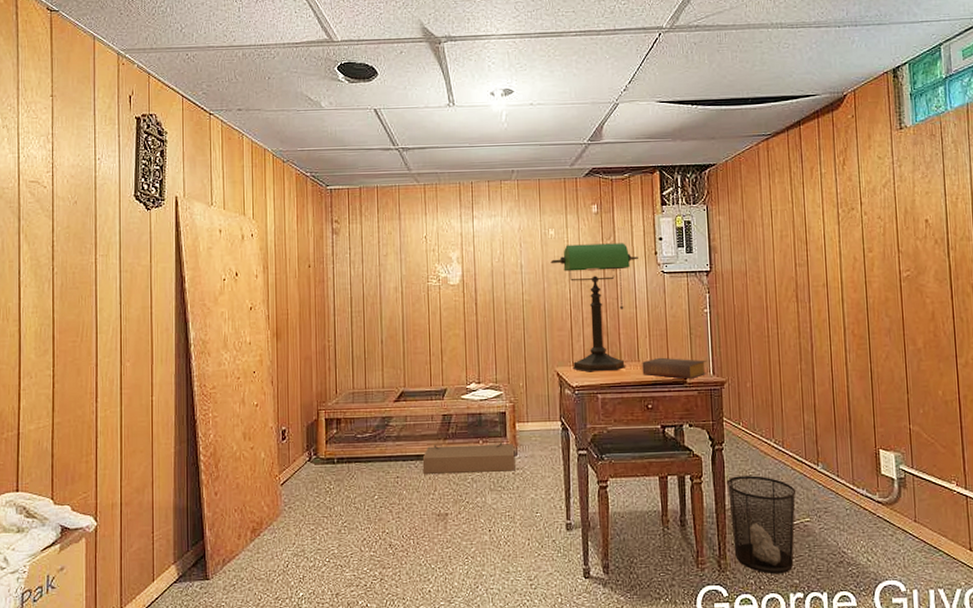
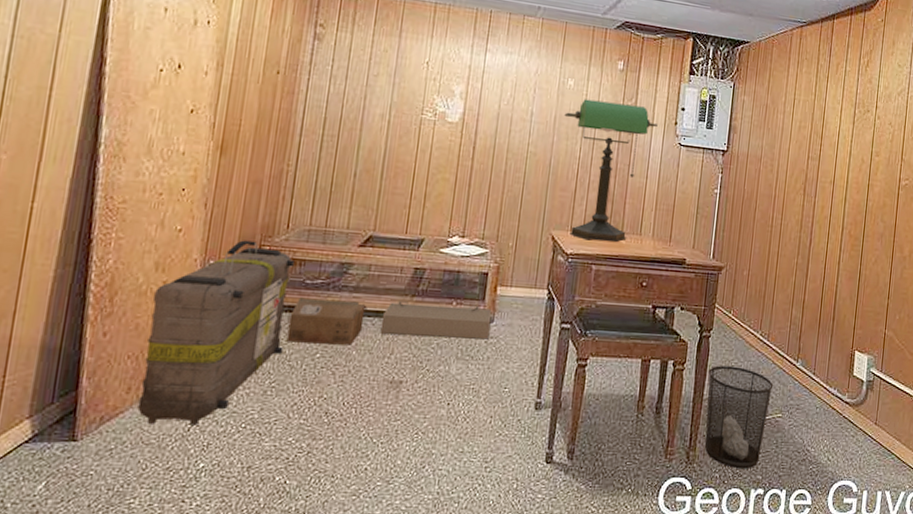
suitcase: none [245,407,348,563] -> present [138,240,296,425]
cardboard box: none [349,448,409,488] -> present [286,297,367,345]
bible: present [642,357,707,379] -> none [642,233,708,261]

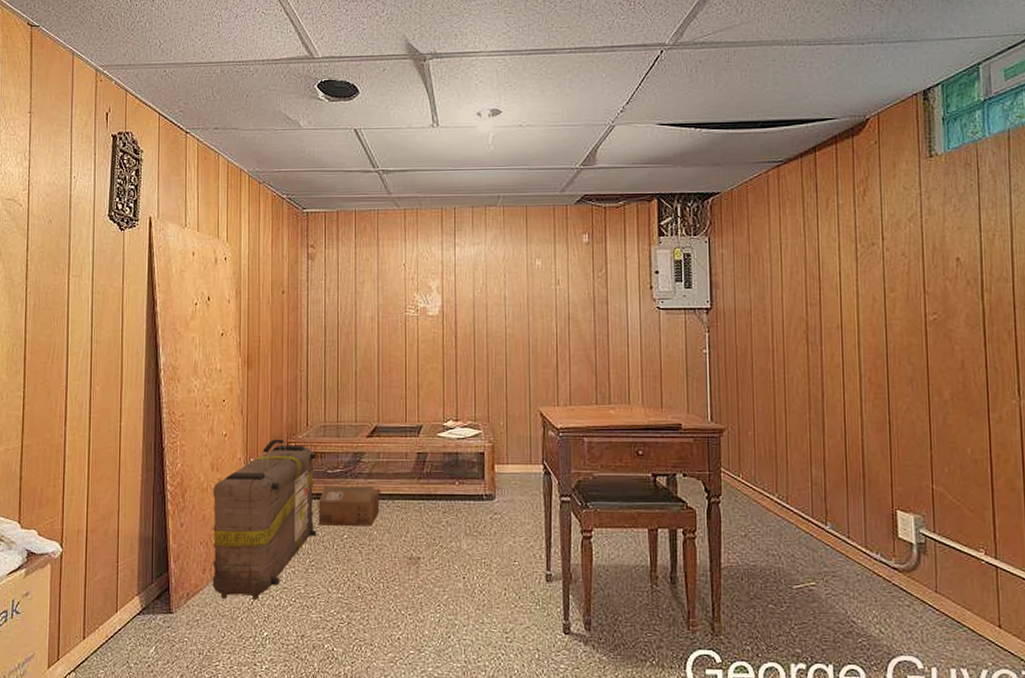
storage bin: present [380,300,492,340] -> none [395,483,493,516]
desk lamp: present [564,99,658,243] -> none [536,276,632,414]
waste bin: present [704,365,774,469] -> none [723,532,801,642]

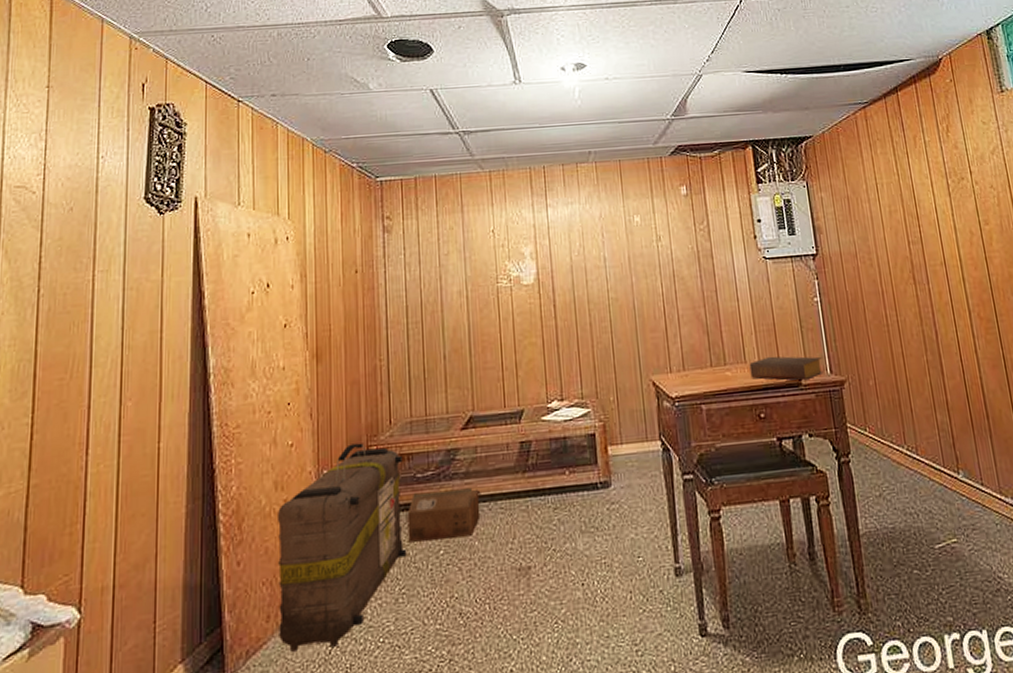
bible: none [633,400,704,425] -> present [749,356,824,381]

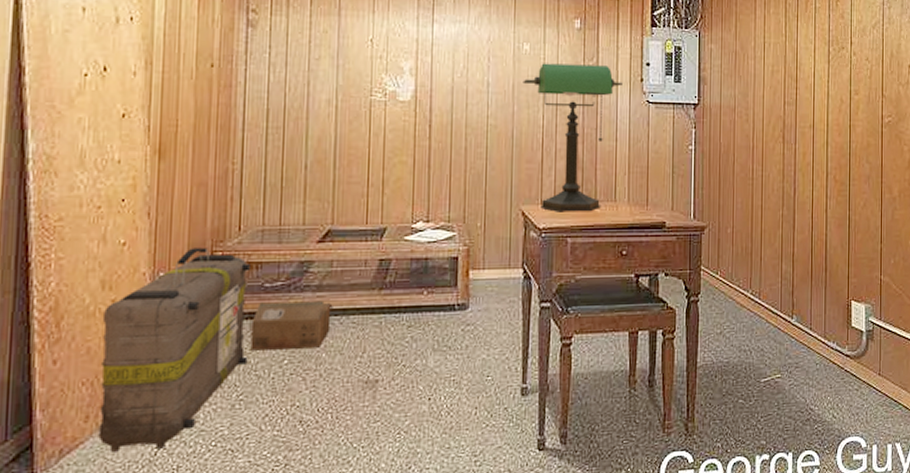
desk lamp: none [637,227,736,379] -> present [523,63,623,212]
bible: present [749,356,824,381] -> none [618,197,688,223]

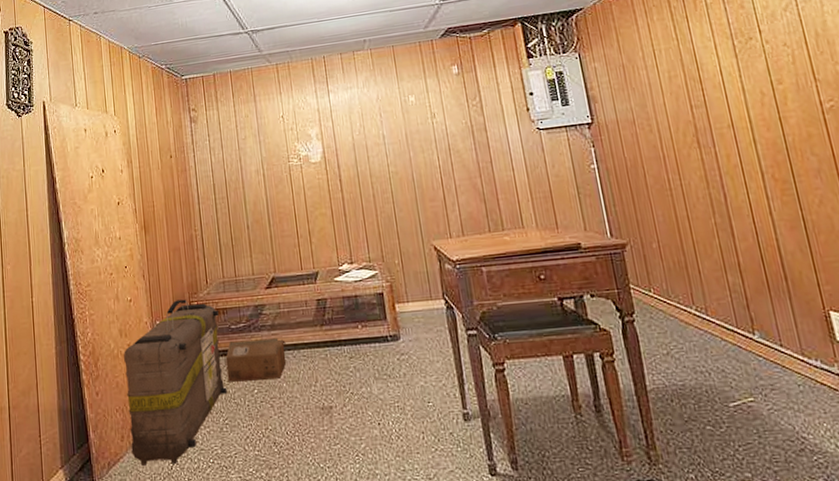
desk lamp: present [523,63,623,212] -> none [414,102,509,244]

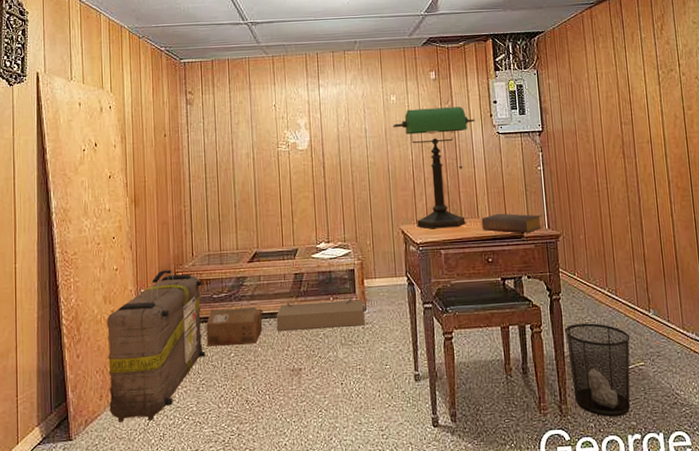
storage bin: none [299,325,400,364] -> present [276,297,365,331]
desk lamp: none [414,102,509,244] -> present [393,106,475,229]
bible: none [527,221,604,244] -> present [481,213,543,234]
waste bin: none [644,349,742,467] -> present [564,323,631,417]

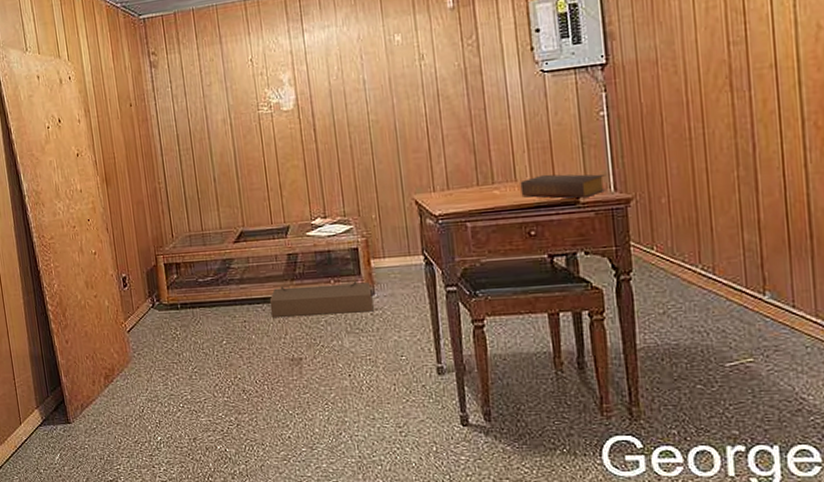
suitcase: present [106,270,206,422] -> none [90,252,196,408]
cardboard box: present [206,307,263,347] -> none [193,291,256,333]
desk lamp: present [393,106,475,229] -> none [398,40,509,198]
waste bin: present [564,323,631,417] -> none [637,309,734,424]

